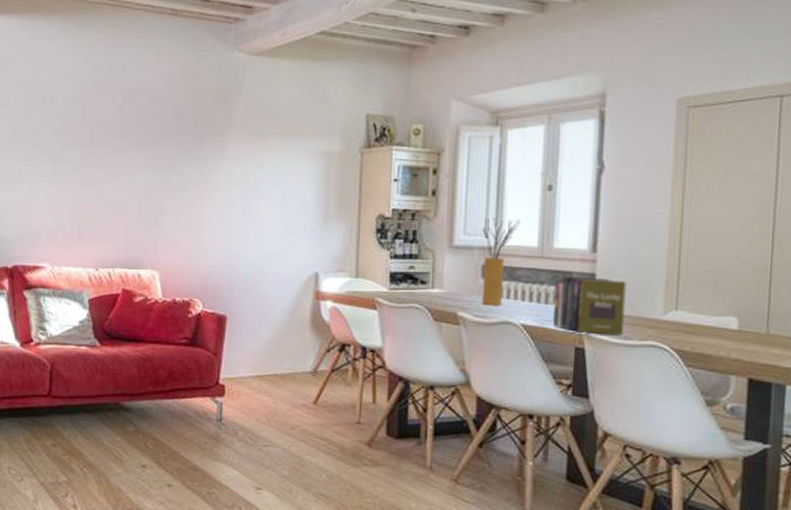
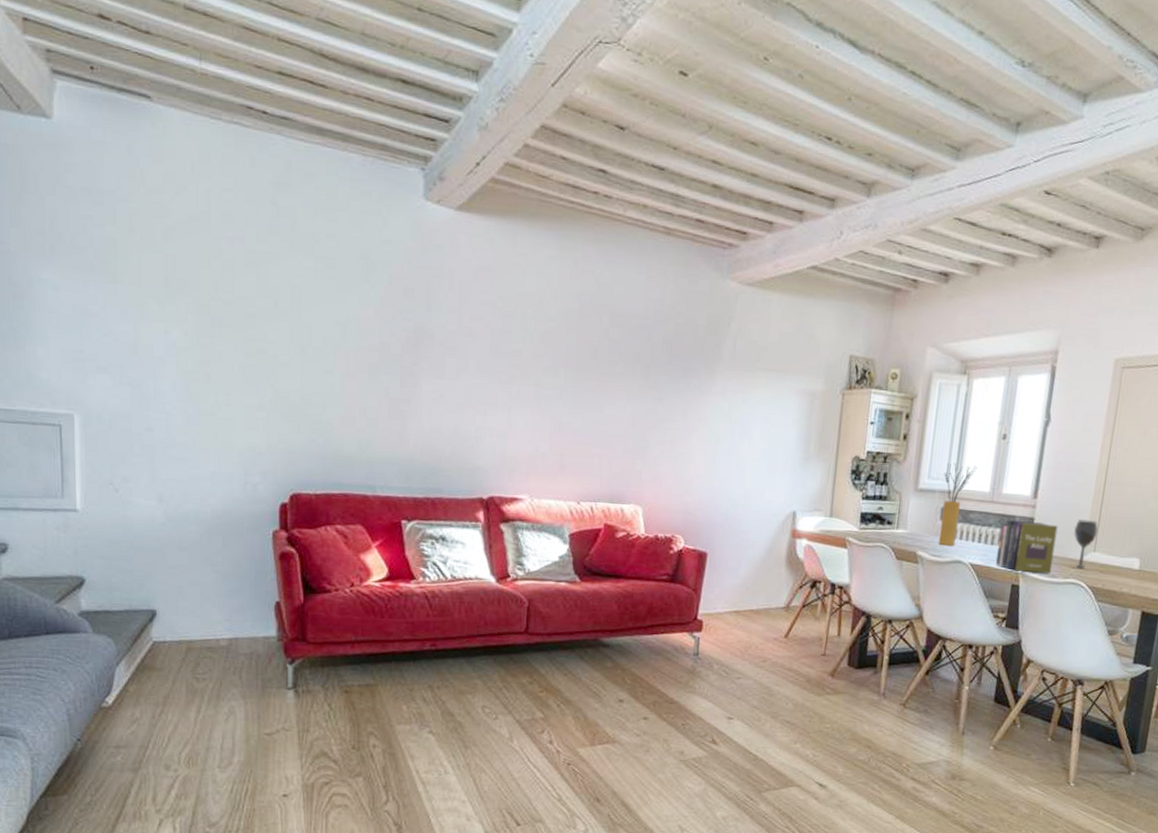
wine glass: none [647,274,679,332] -> present [1070,519,1099,571]

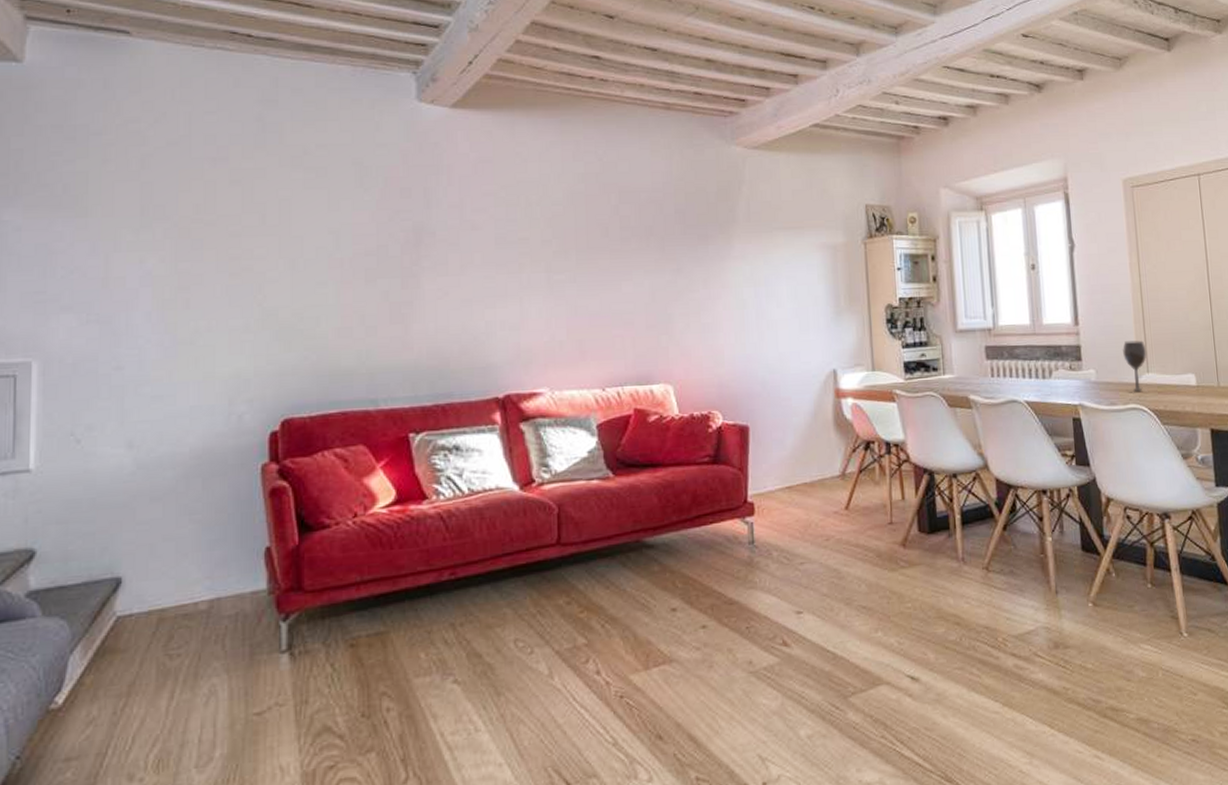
vase: present [938,462,977,547] -> none [981,299,1013,387]
books: present [995,519,1058,573] -> none [1049,349,1110,403]

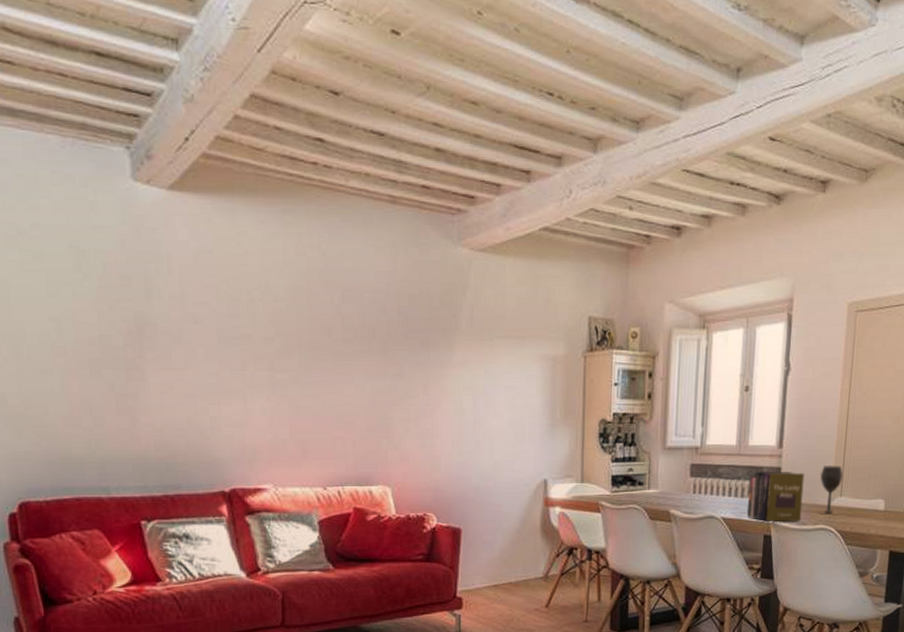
books: none [1049,349,1110,403] -> present [746,471,805,522]

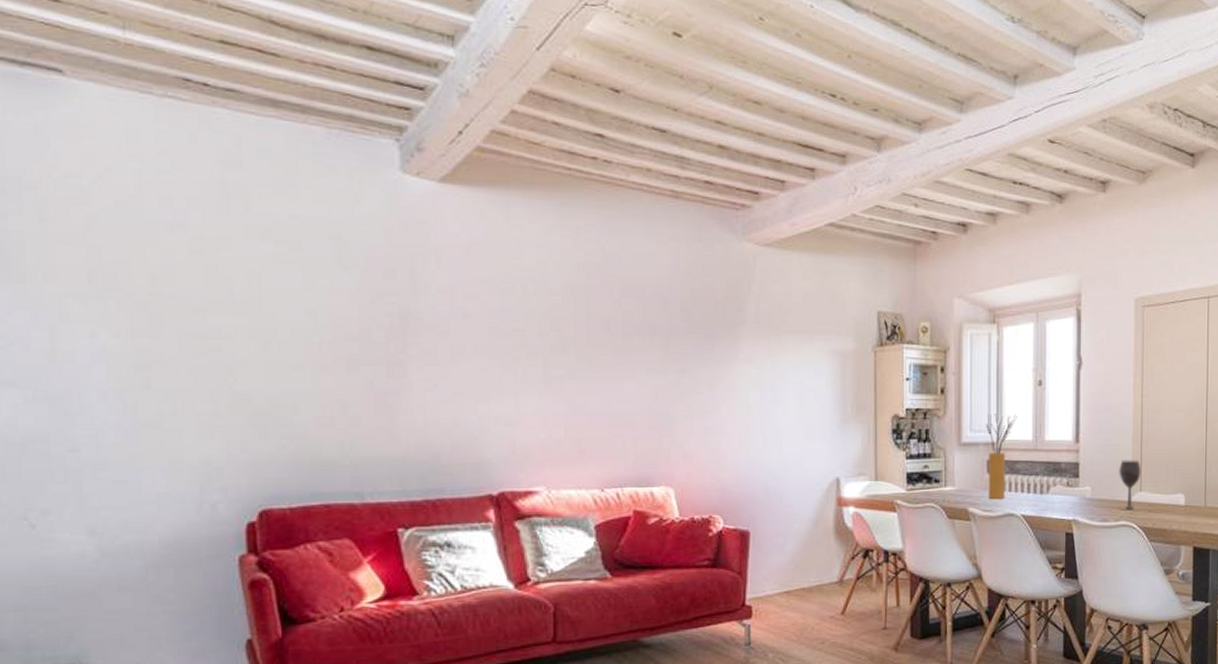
vase: none [689,419,722,503] -> present [985,413,1017,500]
books: present [746,471,805,522] -> none [1047,466,1103,519]

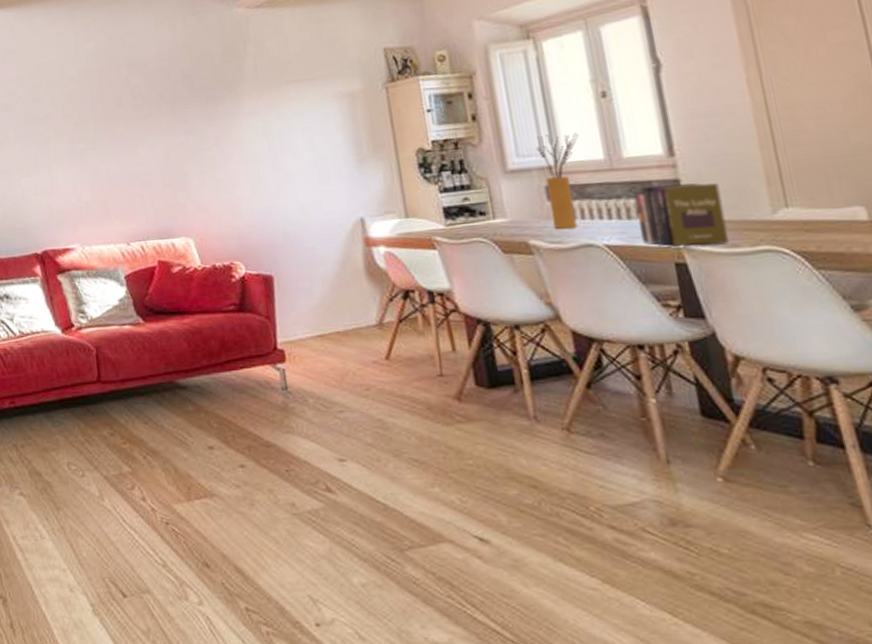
books: none [1047,466,1103,519] -> present [634,183,730,246]
wine glass: present [1119,460,1142,511] -> none [744,169,791,233]

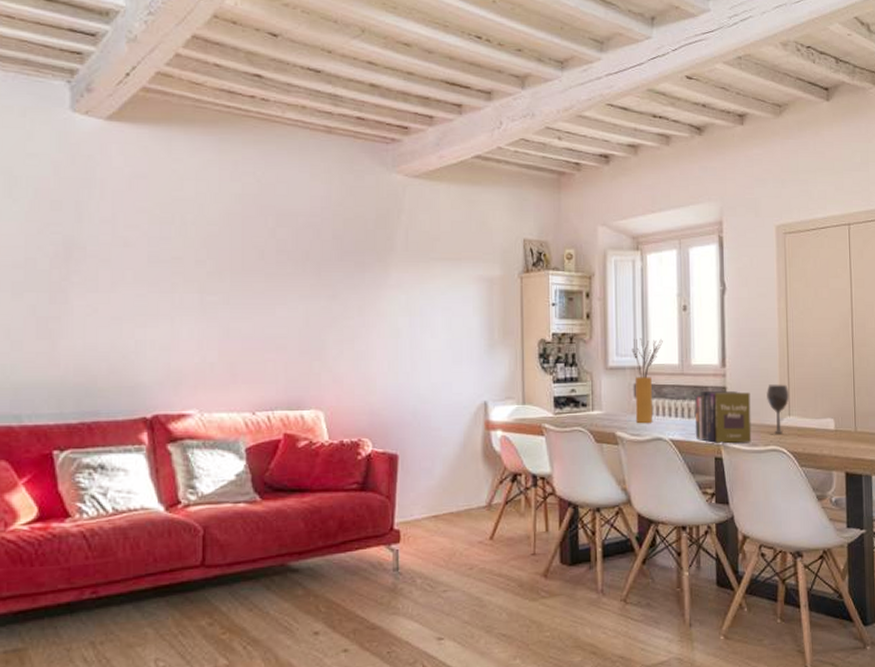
wine glass: none [744,169,791,233] -> present [767,384,790,436]

